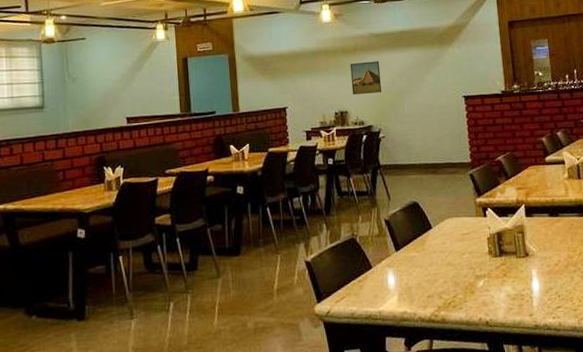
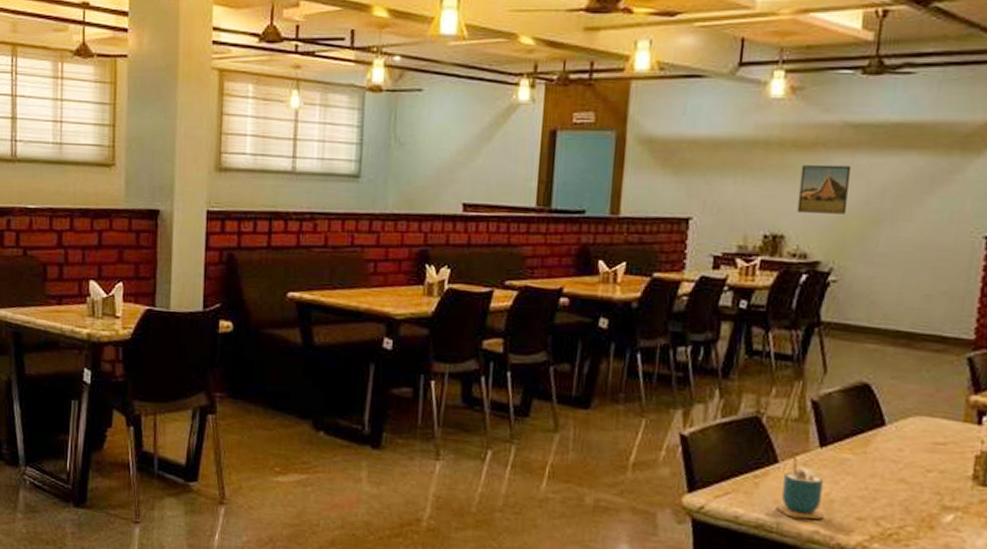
cup: none [376,256,408,306] -> present [776,449,824,520]

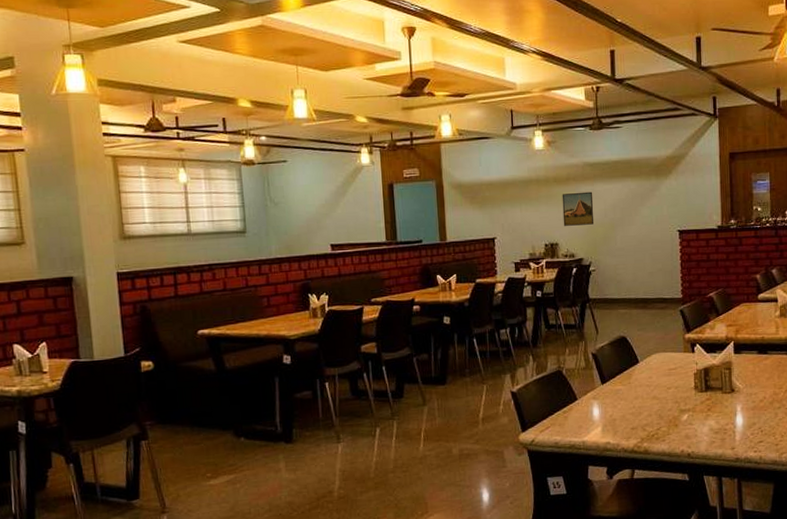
cup: present [776,449,824,520] -> none [580,388,611,436]

